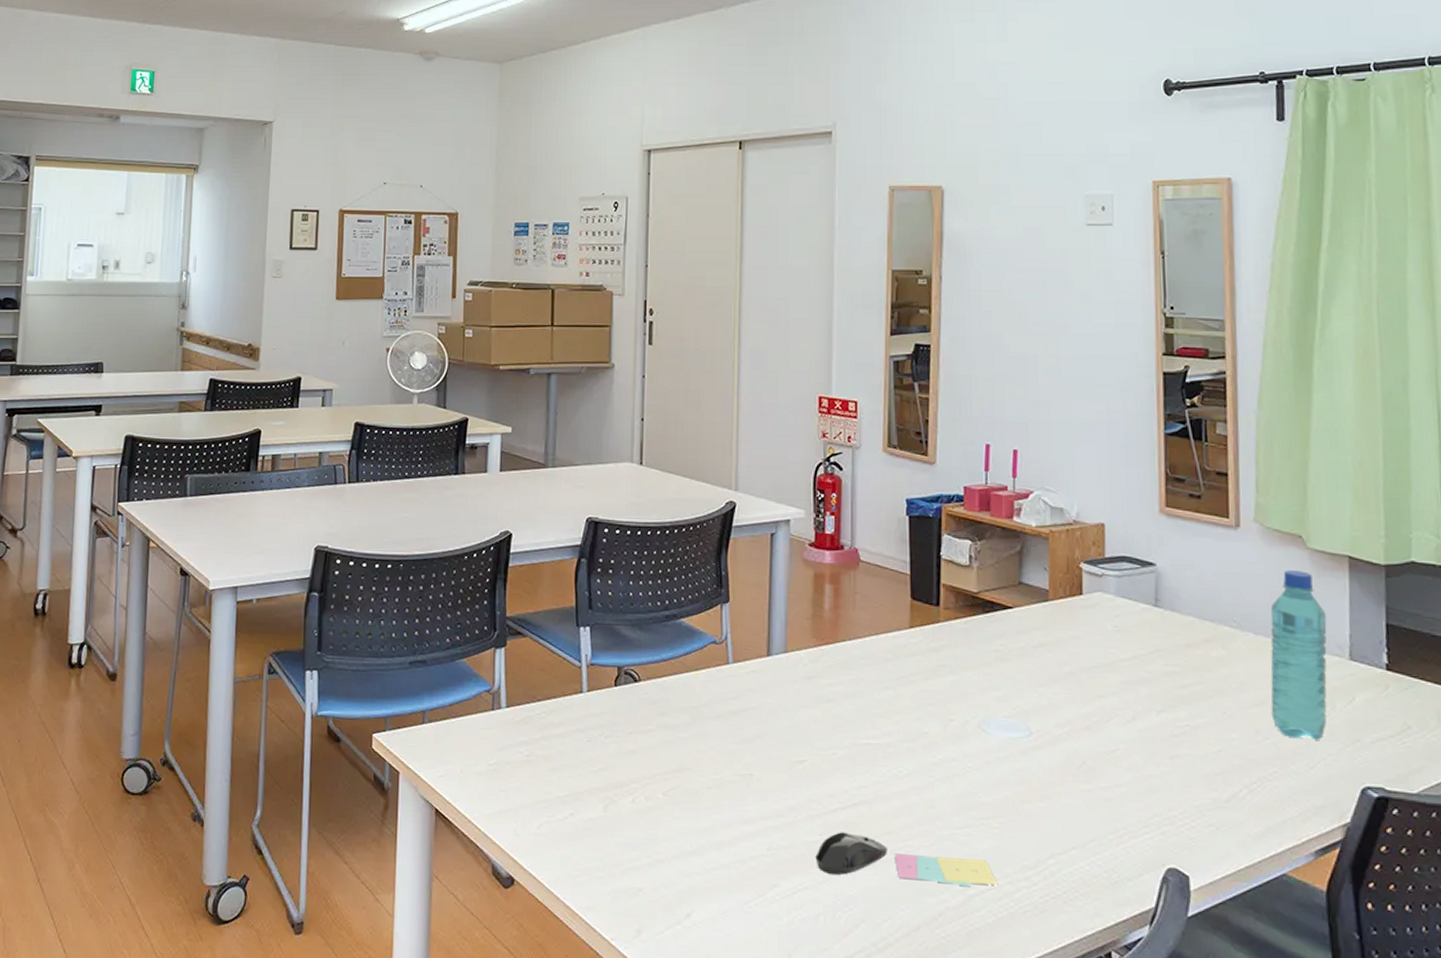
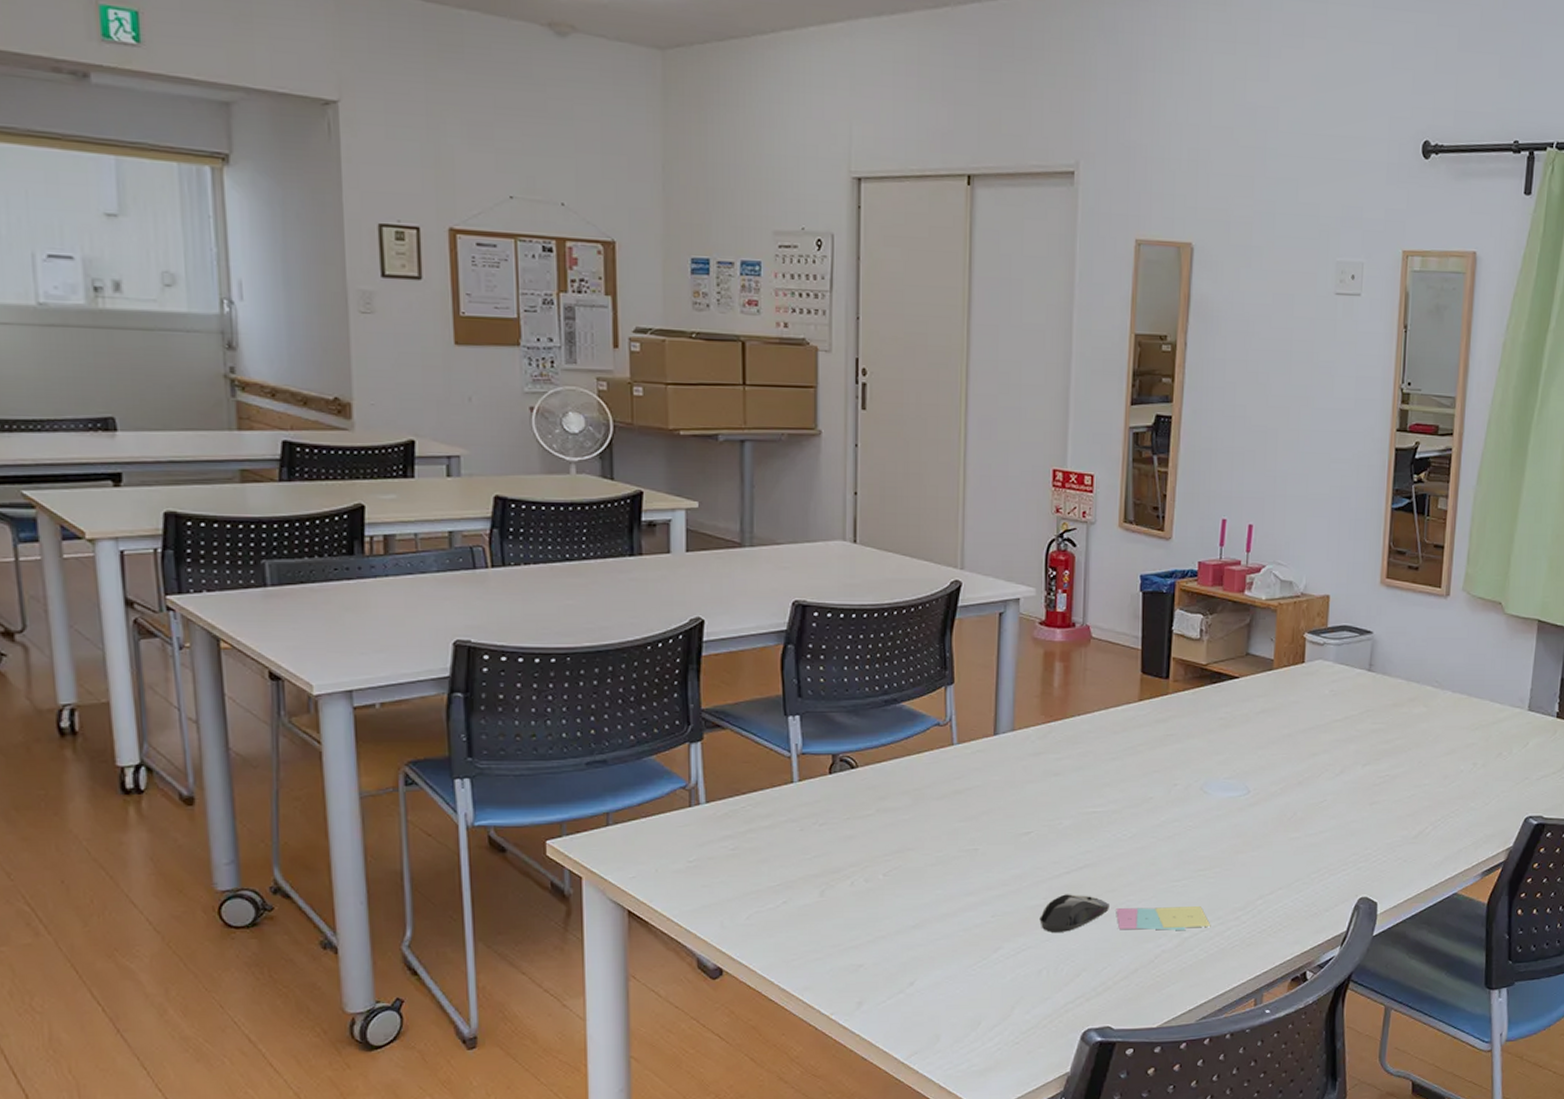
water bottle: present [1270,570,1327,740] -> none [1459,634,1514,780]

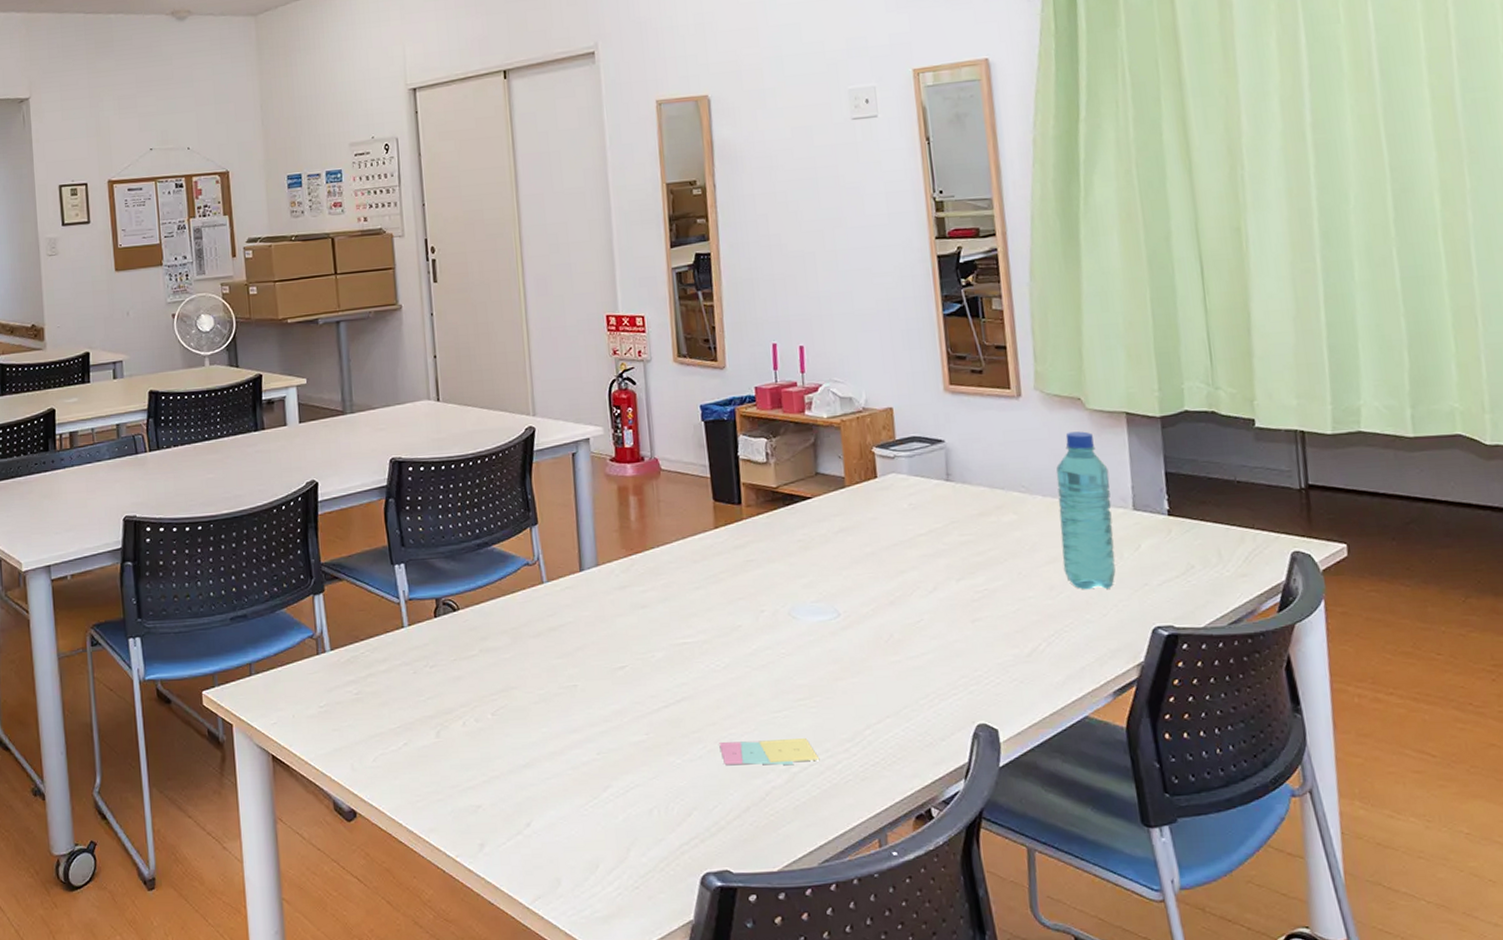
computer mouse: present [1039,894,1109,932] -> none [644,728,712,769]
water bottle: none [1459,634,1514,780] -> present [1056,431,1116,590]

